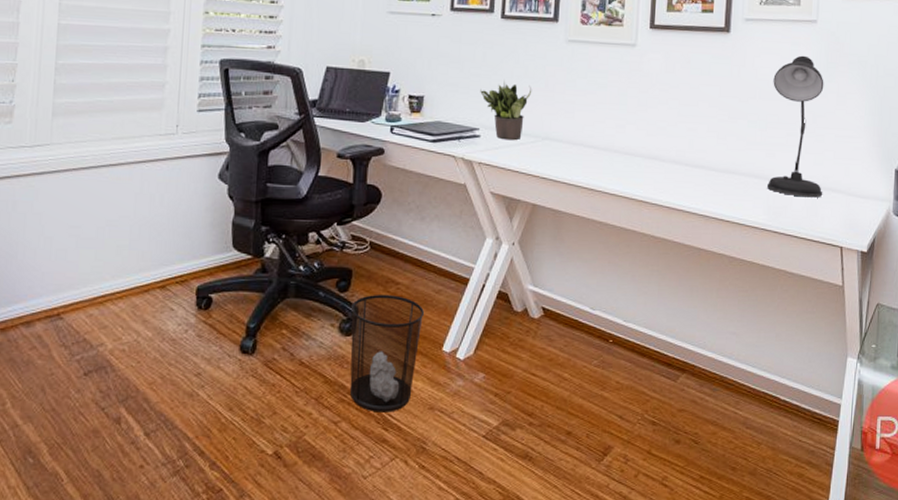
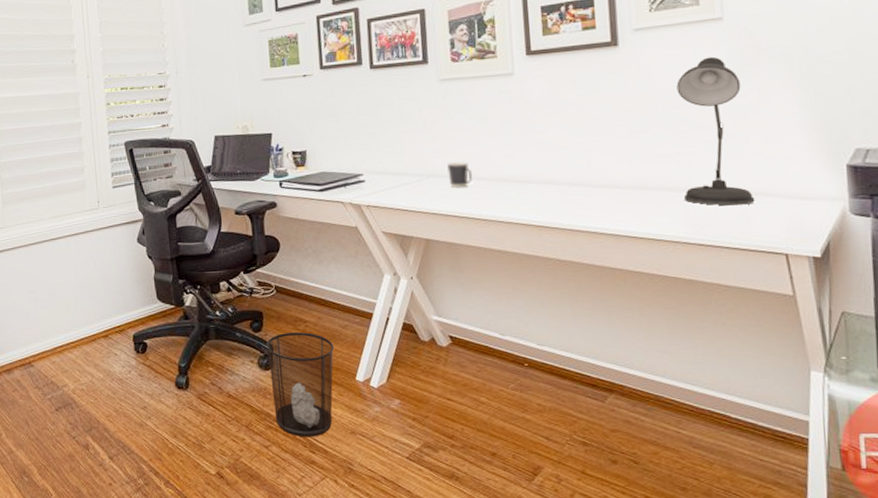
potted plant: present [480,80,532,140] -> none [359,126,411,181]
mug: none [562,127,585,153] -> present [447,162,472,187]

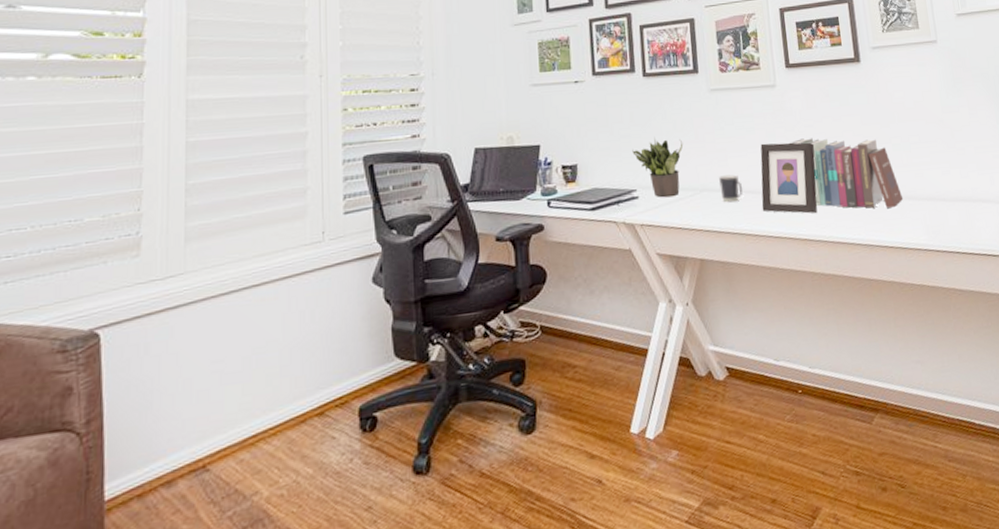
waste bin: present [266,331,335,437] -> none [529,379,607,516]
potted plant: none [359,126,411,181] -> present [632,137,684,197]
picture frame: none [492,130,556,202] -> present [760,142,818,214]
books: none [526,126,662,200] -> present [789,138,904,209]
desk lamp: present [676,56,756,206] -> none [907,75,975,212]

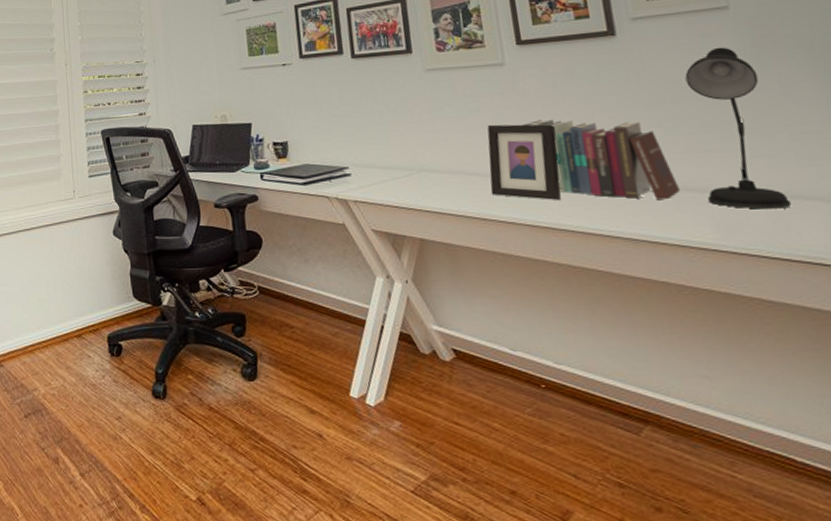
potted plant: present [632,137,684,197] -> none [343,117,398,175]
mug: present [719,174,743,202] -> none [439,156,467,183]
desk lamp: none [907,75,975,212] -> present [685,47,792,209]

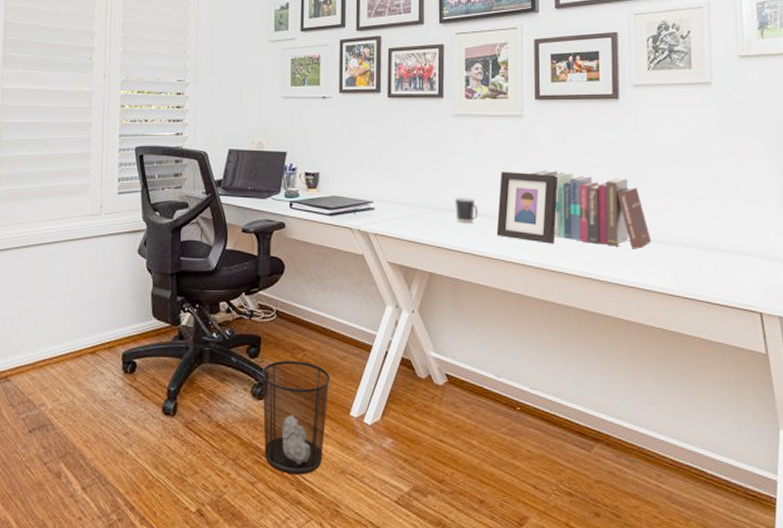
waste bin: none [250,338,325,461] -> present [262,360,331,475]
mug: none [439,156,467,183] -> present [455,197,478,222]
desk lamp: present [685,47,792,209] -> none [669,118,735,262]

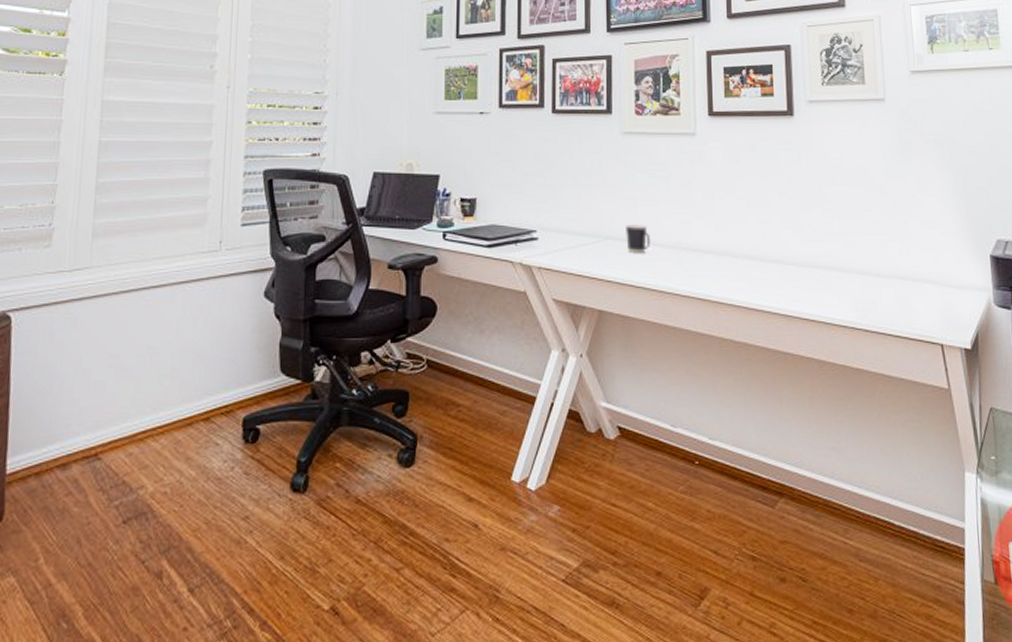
waste bin: present [262,360,331,475] -> none [410,418,490,556]
picture frame: present [496,171,559,245] -> none [670,194,734,276]
books: present [531,170,652,249] -> none [705,193,831,279]

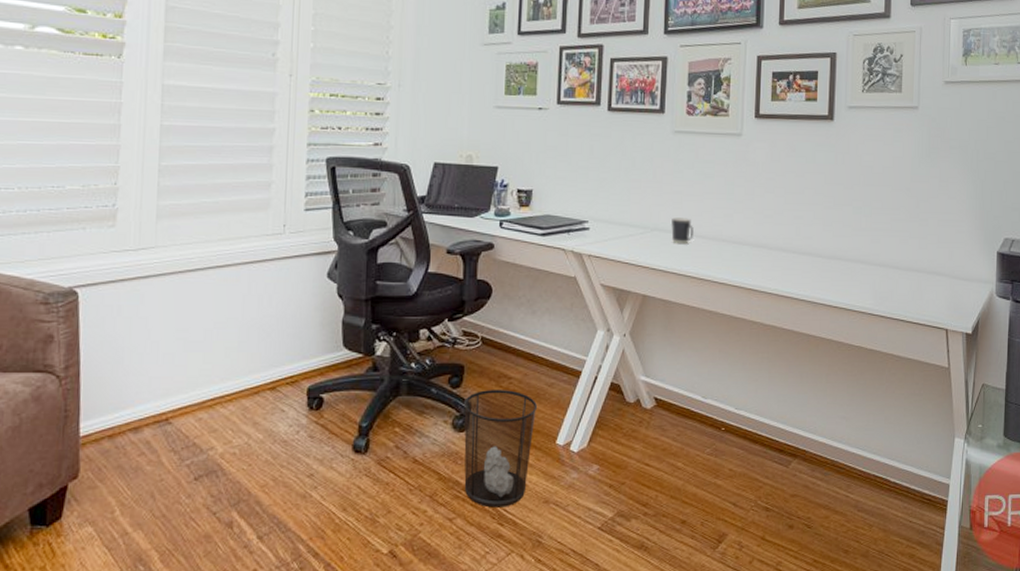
waste bin: none [410,418,490,556] -> present [464,389,538,508]

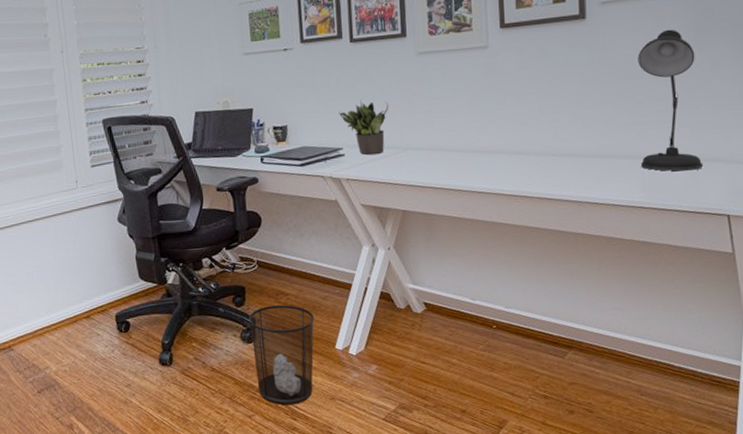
potted plant: none [588,172,640,231] -> present [339,100,389,155]
mug: present [671,217,693,243] -> none [424,134,447,159]
desk lamp: none [873,141,928,281] -> present [638,29,704,172]

